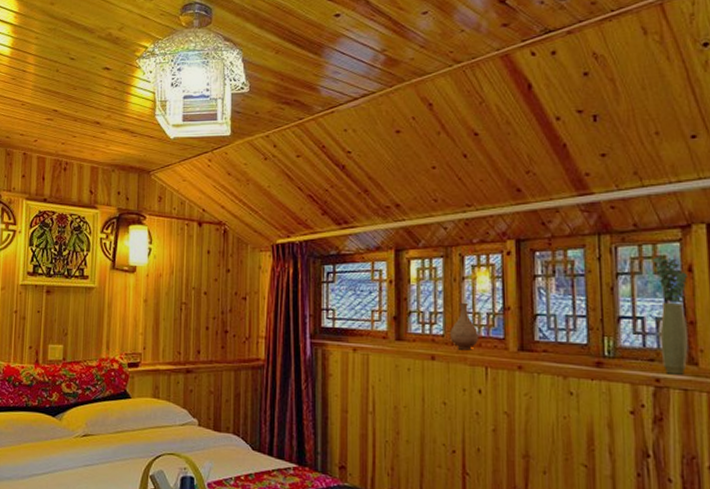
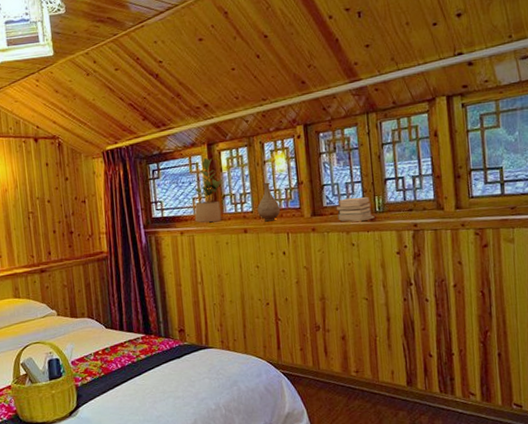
potted plant: none [372,264,409,342] -> present [194,157,222,223]
books: none [551,334,602,366] -> present [336,197,375,222]
vase: present [652,252,689,376] -> none [408,123,437,220]

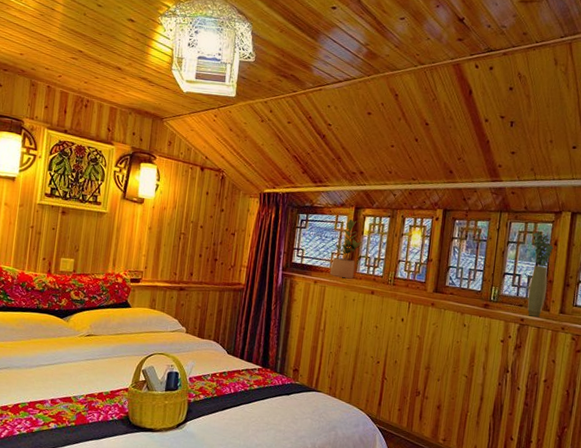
vase: present [257,182,281,222] -> none [387,252,408,289]
books: present [336,197,375,222] -> none [456,282,489,307]
vase: none [408,123,437,220] -> present [527,229,554,318]

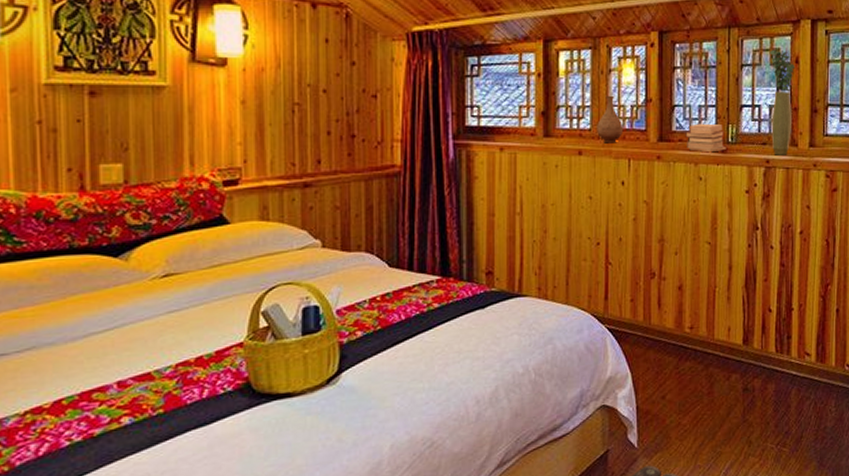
potted plant: present [329,219,362,279] -> none [519,56,558,139]
vase: none [387,252,408,289] -> present [597,95,624,144]
books: none [456,282,489,307] -> present [685,123,726,153]

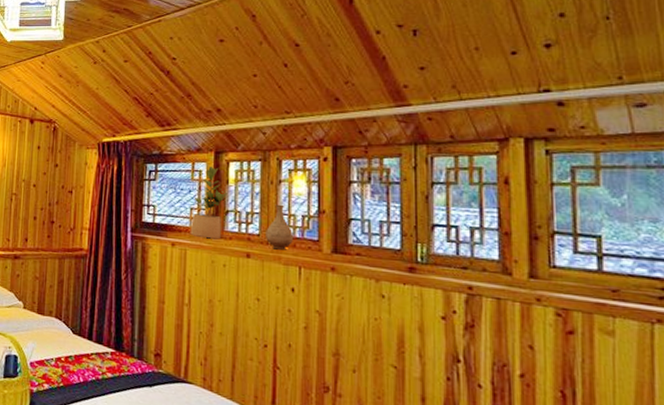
potted plant: none [519,56,558,139] -> present [190,166,227,240]
books: present [685,123,726,153] -> none [364,239,415,271]
vase: present [769,45,795,157] -> none [468,163,505,285]

